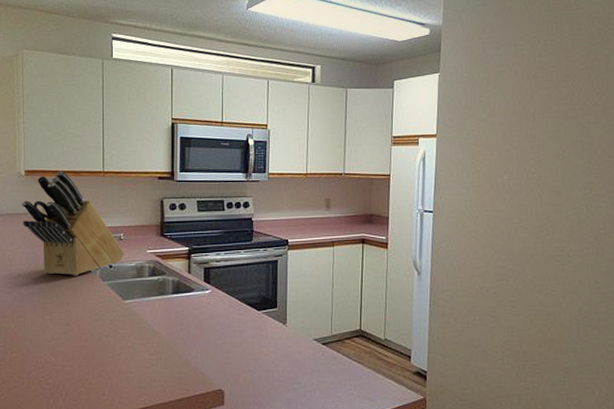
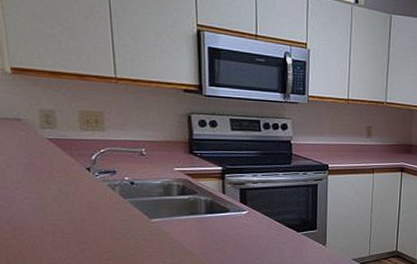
knife block: present [22,170,125,276] -> none [11,71,148,192]

